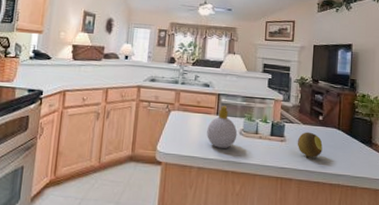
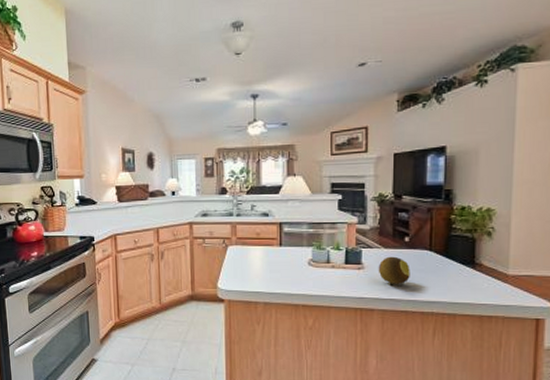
soap bottle: present [207,105,238,148] -> none [270,235,306,281]

